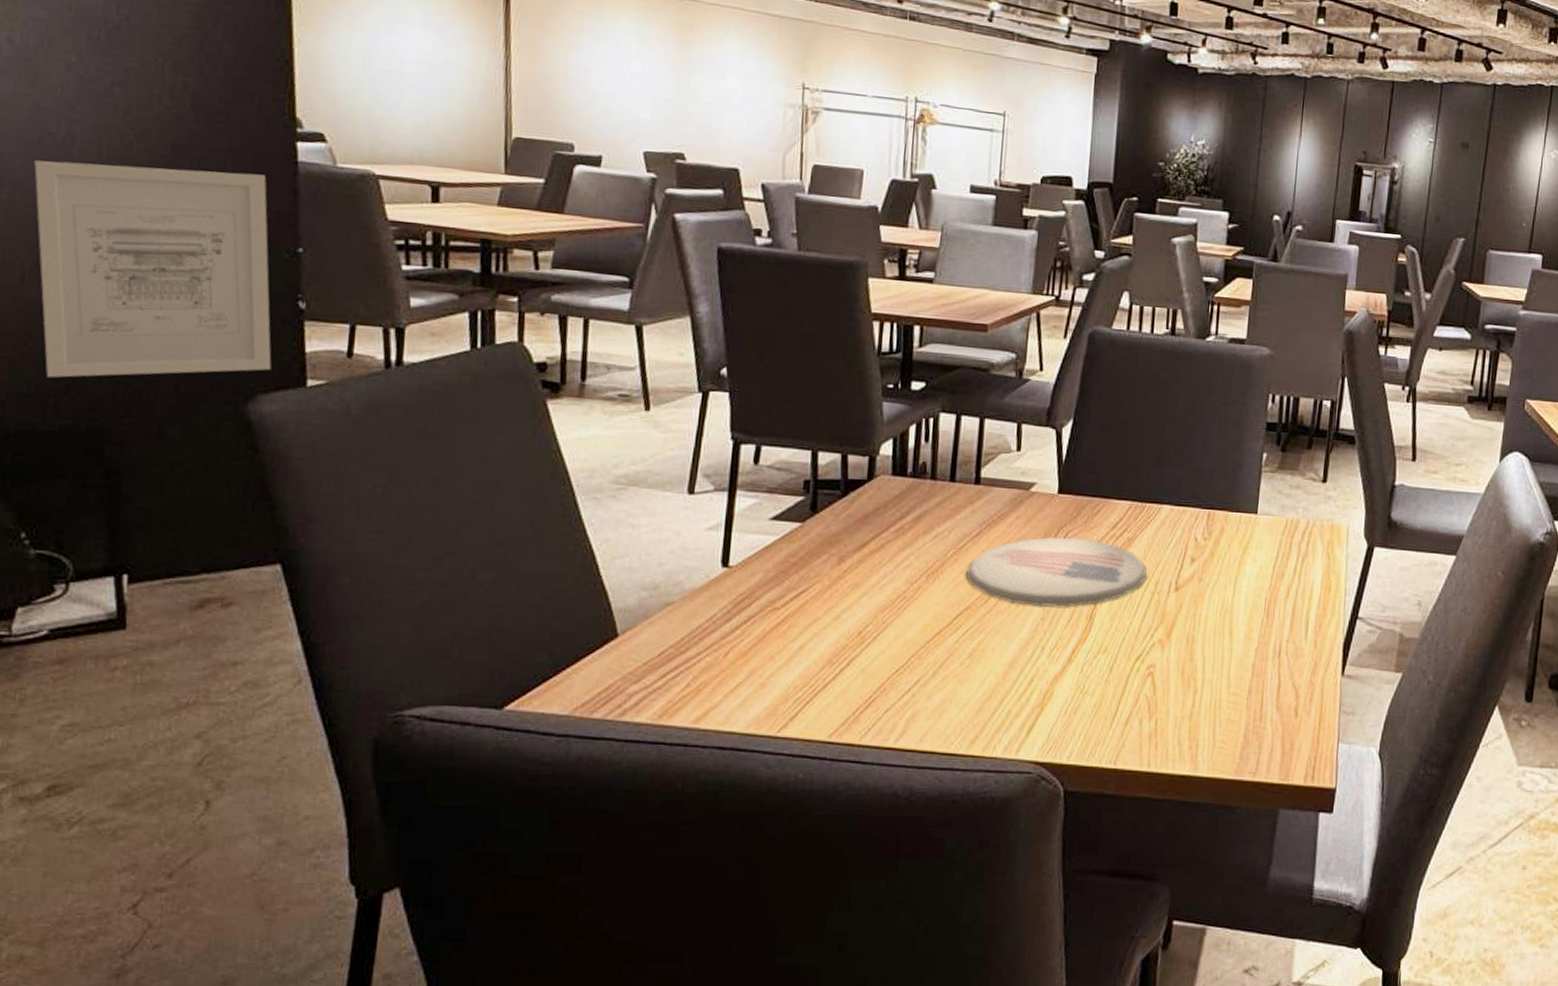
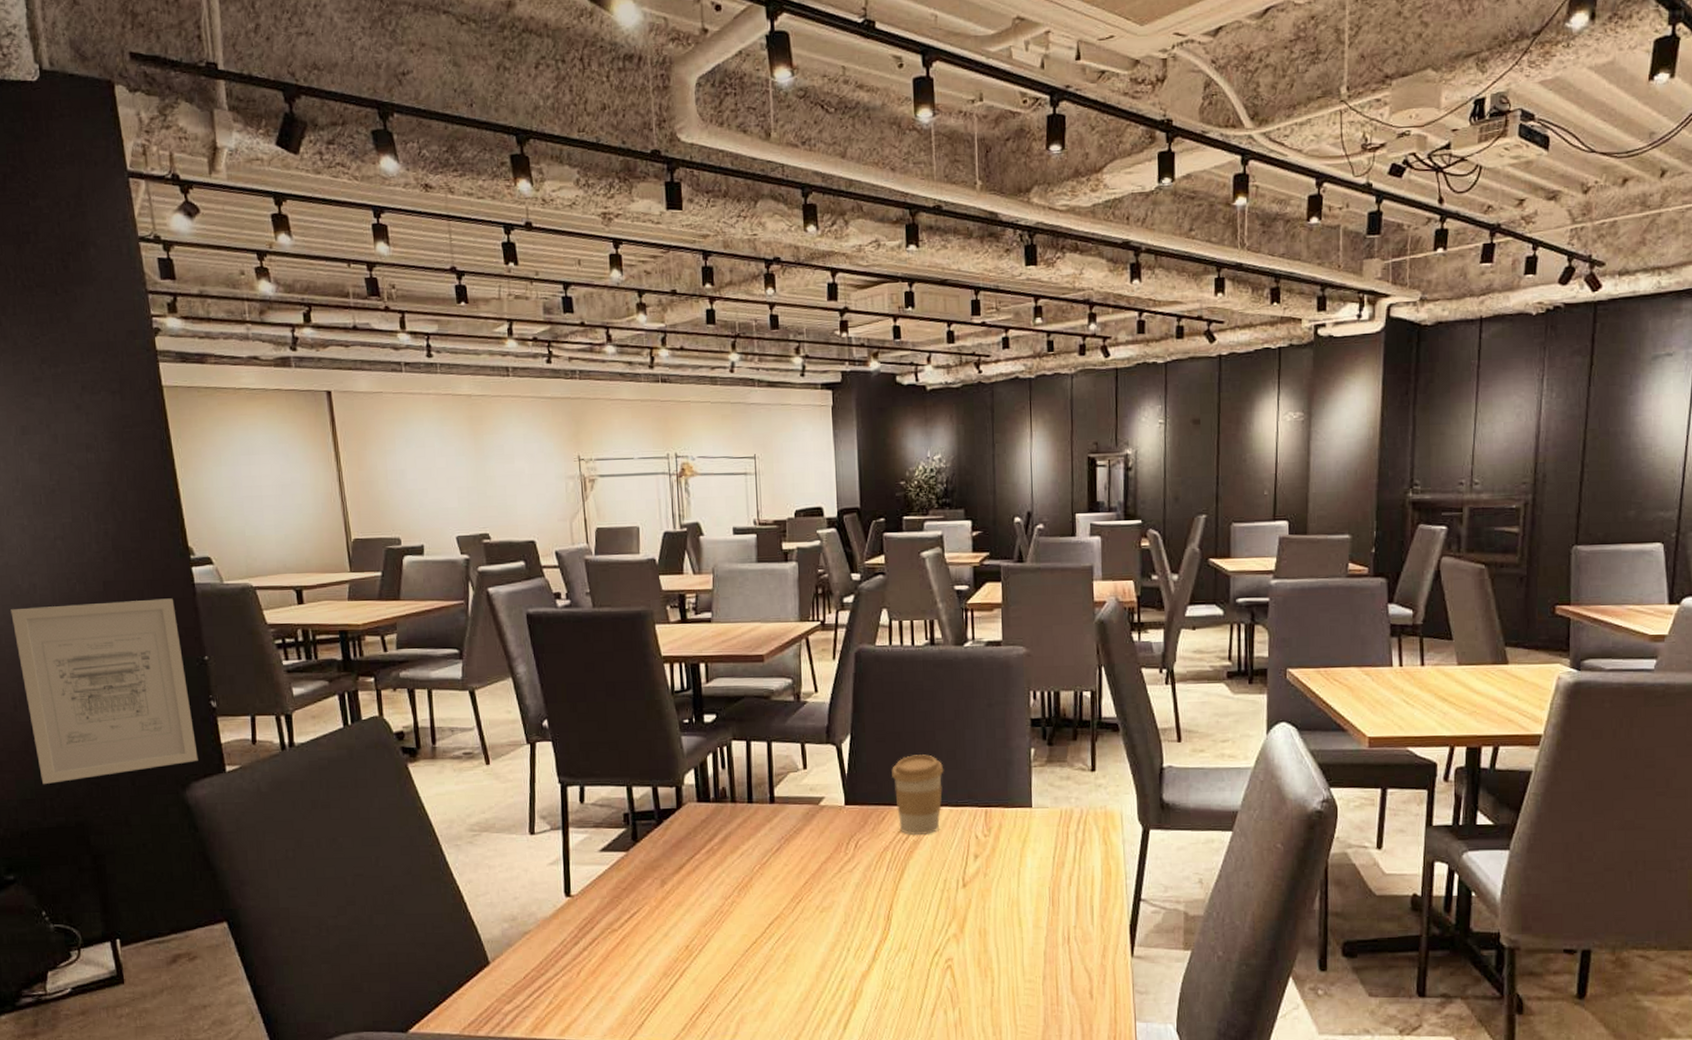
plate: present [966,537,1147,607] -> none [772,844,935,912]
coffee cup: none [1113,447,1170,533] -> present [892,754,944,836]

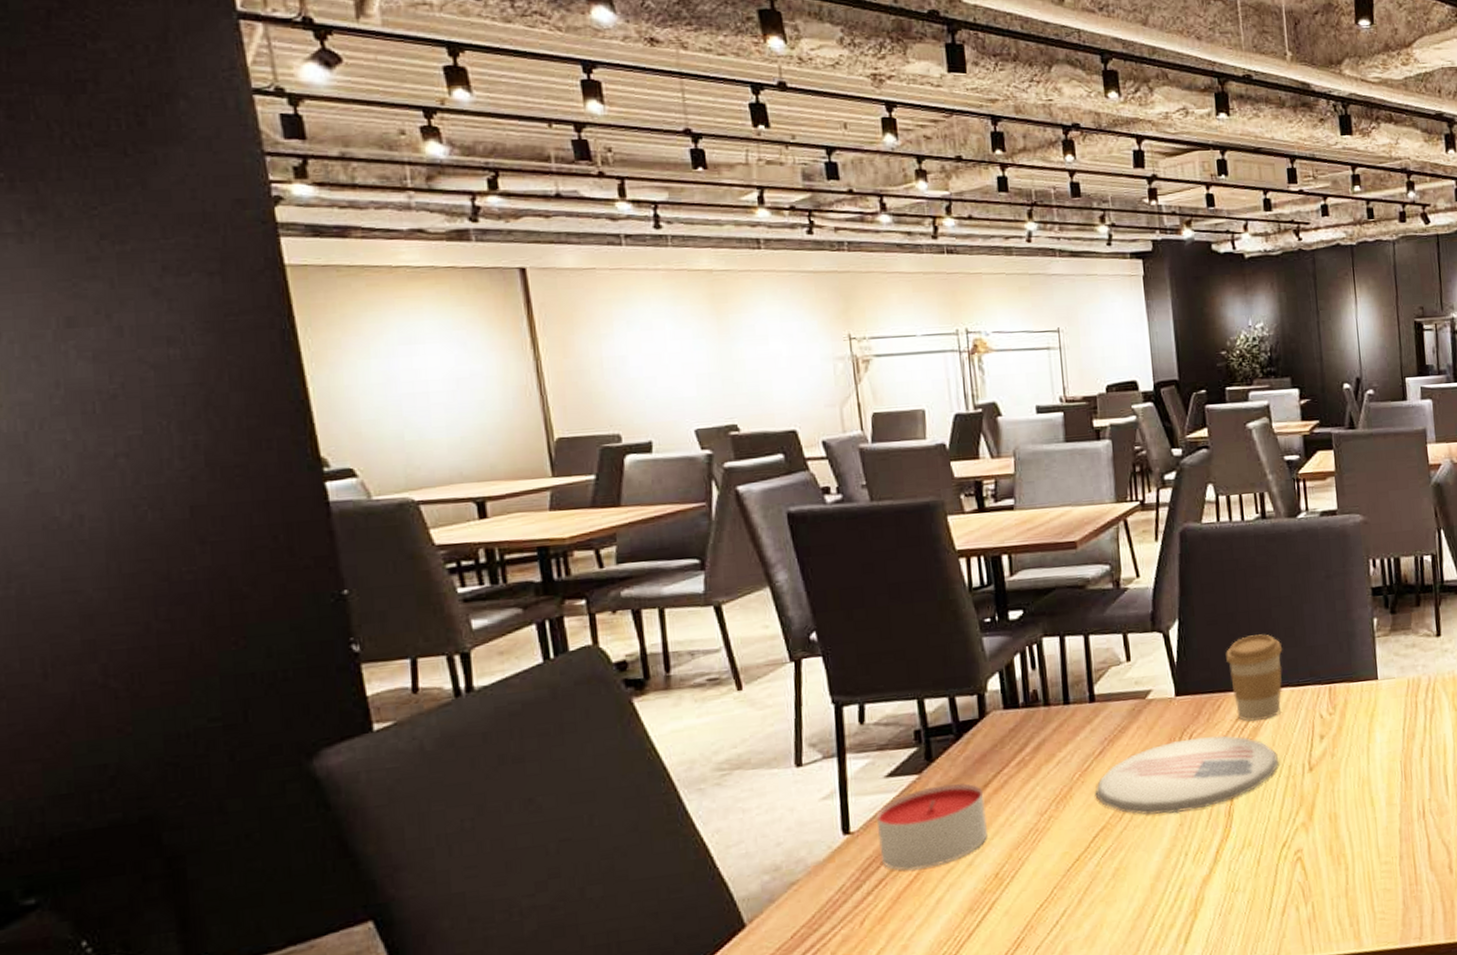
wall art: present [11,598,198,785] -> none [41,521,332,773]
candle: none [591,863,682,934] -> present [876,782,989,871]
plate: none [772,844,935,912] -> present [1095,735,1278,815]

